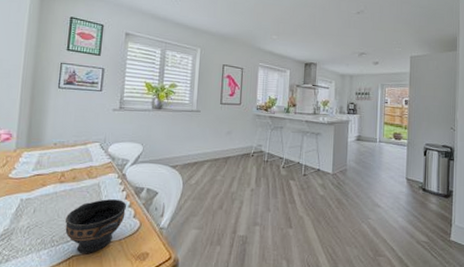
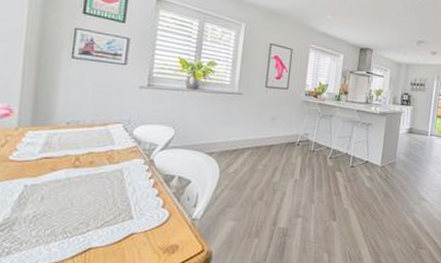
bowl: present [65,199,126,253] -> none [80,187,154,246]

